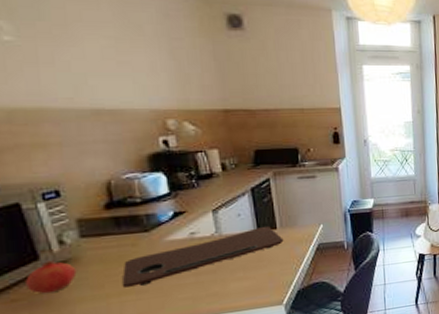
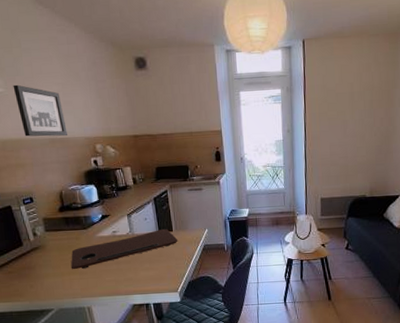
fruit: present [25,260,77,294] -> none [16,246,44,269]
wall art: none [30,32,122,107] -> present [13,84,67,137]

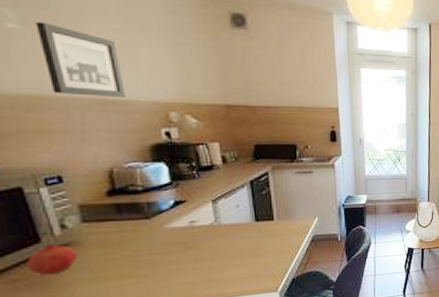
fruit: none [16,246,44,269] -> present [27,243,78,275]
cutting board: present [70,228,178,269] -> none [122,217,280,271]

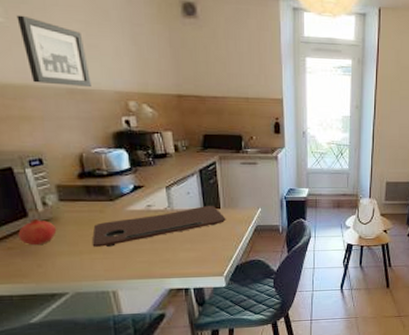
cutting board: none [122,217,280,271] -> present [92,205,226,247]

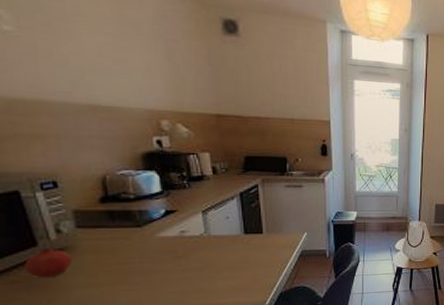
wall art: present [16,15,91,86] -> none [30,23,118,104]
cutting board: present [92,205,226,247] -> none [114,230,269,278]

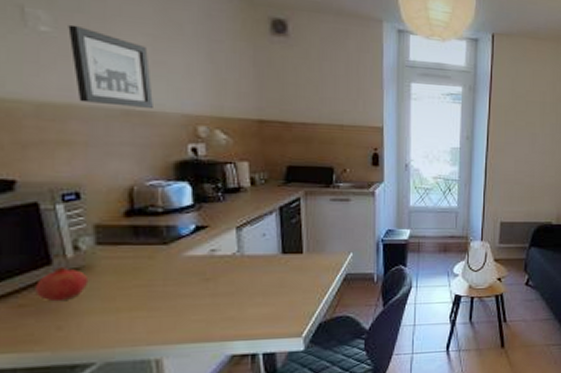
wall art: none [30,23,118,104] -> present [68,24,153,108]

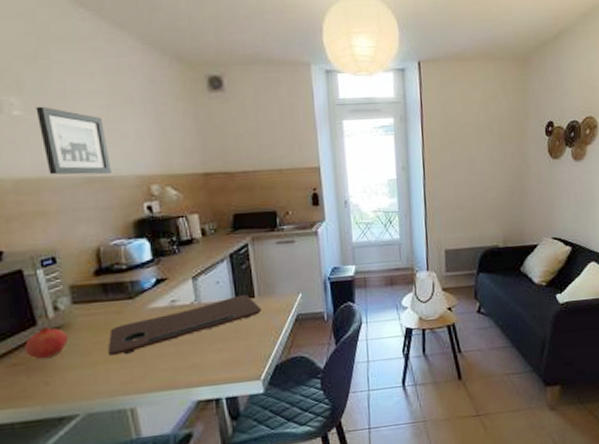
cutting board: none [134,249,309,303] -> present [107,294,262,356]

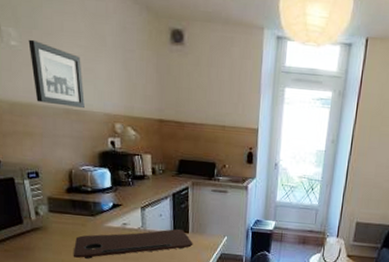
fruit: present [25,326,69,359] -> none [14,225,45,250]

